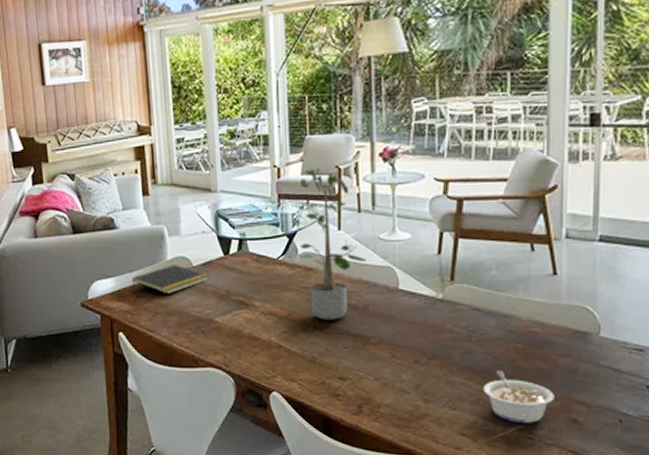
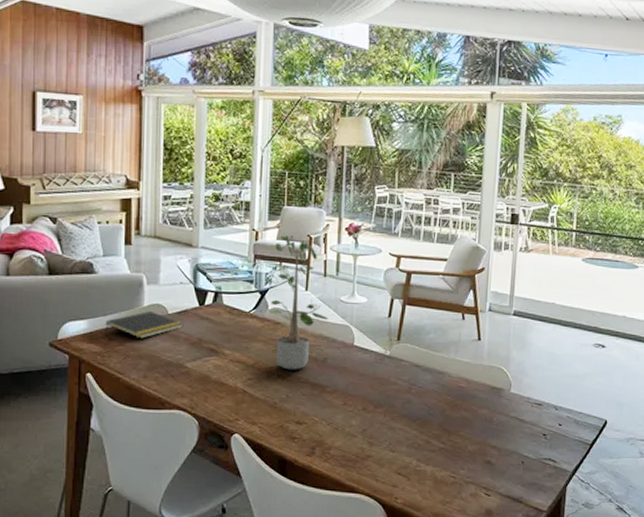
legume: present [483,370,554,423] -> none [418,418,474,464]

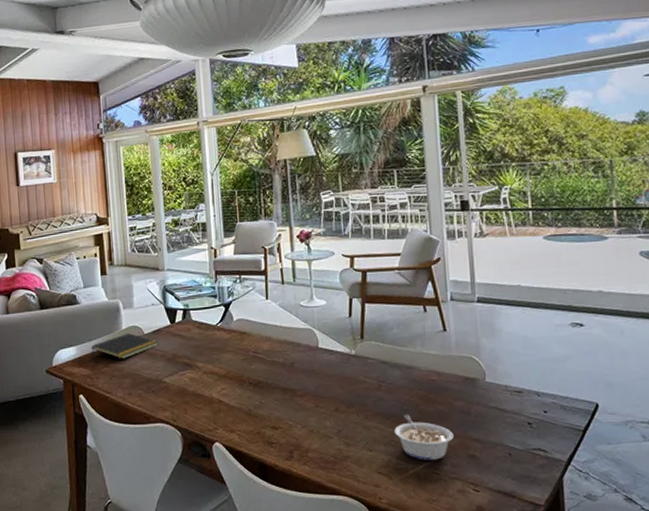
potted plant: present [269,232,328,370] -> none [233,247,291,377]
legume: none [418,418,474,464] -> present [394,414,454,460]

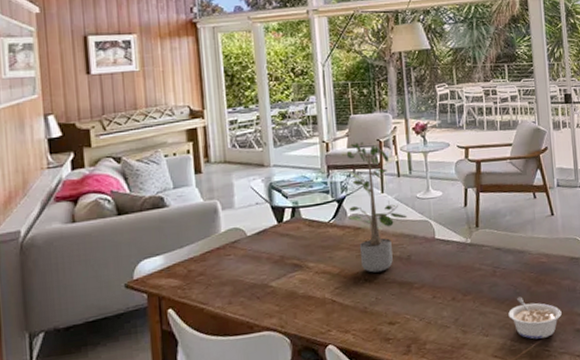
notepad: present [91,333,159,359] -> none [182,236,264,266]
potted plant: none [233,247,291,377] -> present [346,140,407,273]

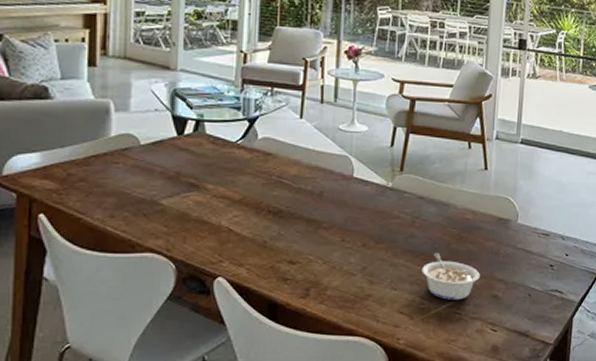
potted plant: present [346,140,407,273] -> none [259,55,325,205]

